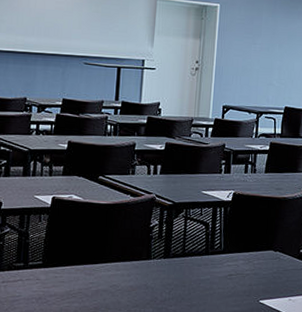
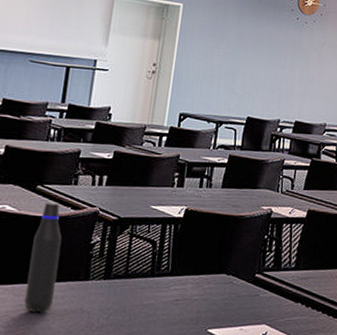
water bottle: none [94,190,124,289] -> present [24,201,62,313]

